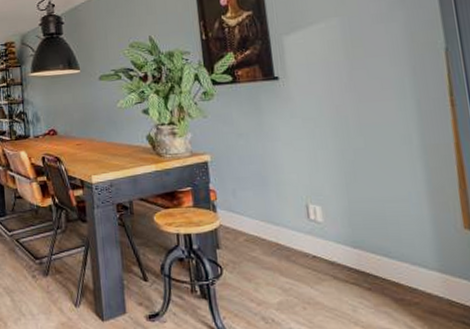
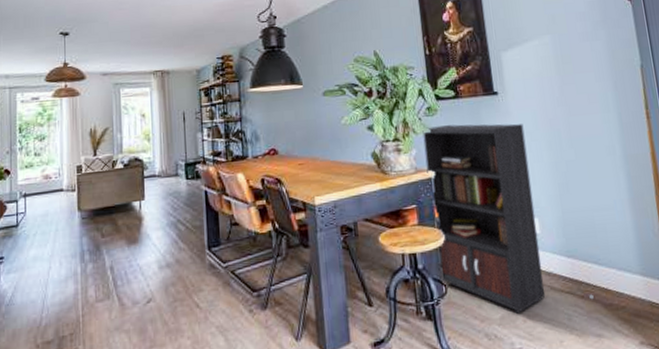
bookcase: none [198,109,383,300] -> present [422,123,594,314]

